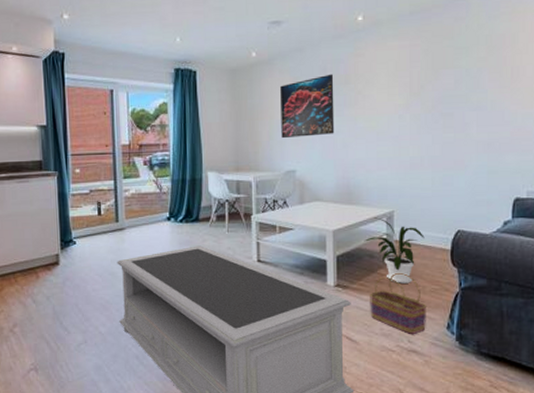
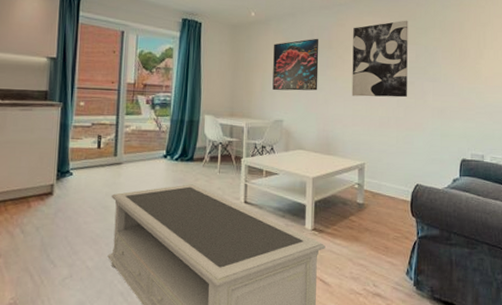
house plant: present [364,217,425,283] -> none [339,168,390,230]
basket: present [370,273,427,334] -> none [341,220,390,278]
wall art: none [375,40,444,137] -> present [351,20,408,98]

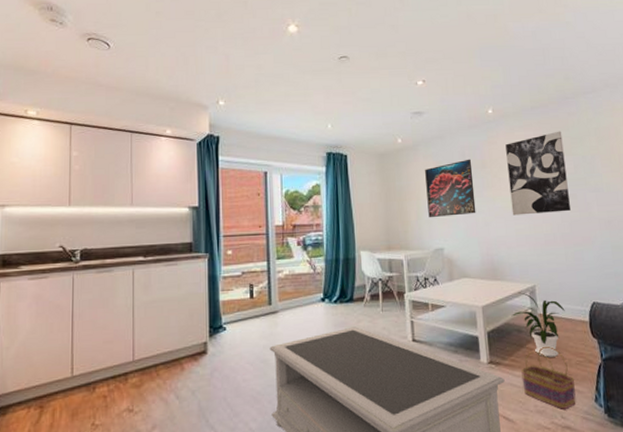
house plant: none [339,168,390,230] -> present [511,292,565,357]
basket: none [341,220,390,278] -> present [521,347,576,409]

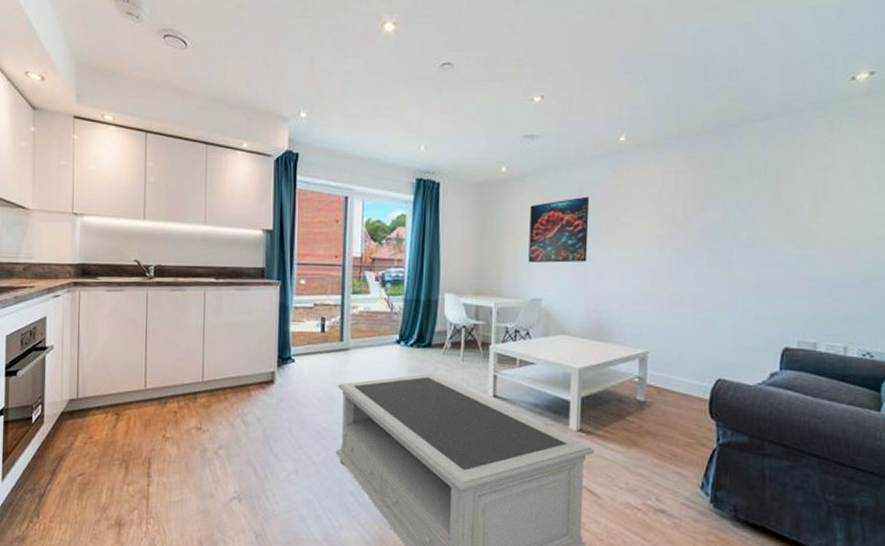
wall art: present [505,131,571,216] -> none [632,168,713,269]
house plant: present [511,292,565,357] -> none [613,357,681,434]
basket: present [521,347,576,409] -> none [615,422,680,492]

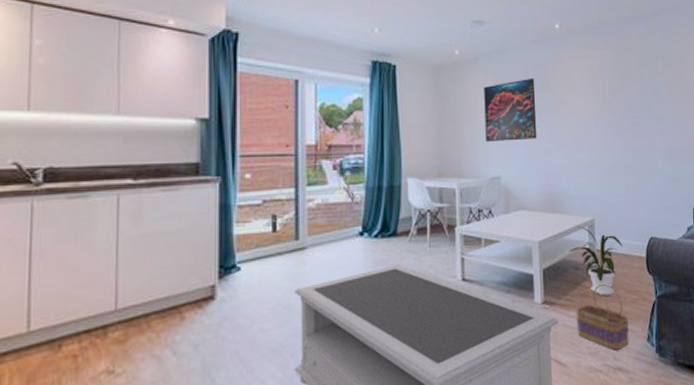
house plant: none [613,357,681,434] -> present [568,226,623,296]
basket: none [615,422,680,492] -> present [576,284,629,350]

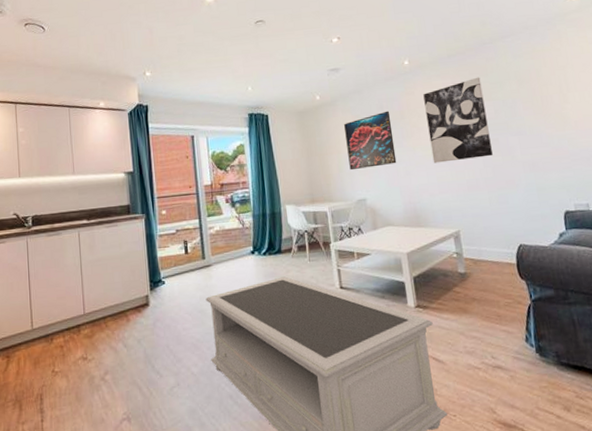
house plant: present [568,226,623,296] -> none [436,238,491,300]
wall art: none [571,53,634,143] -> present [423,77,493,164]
basket: present [576,284,629,350] -> none [449,289,506,350]

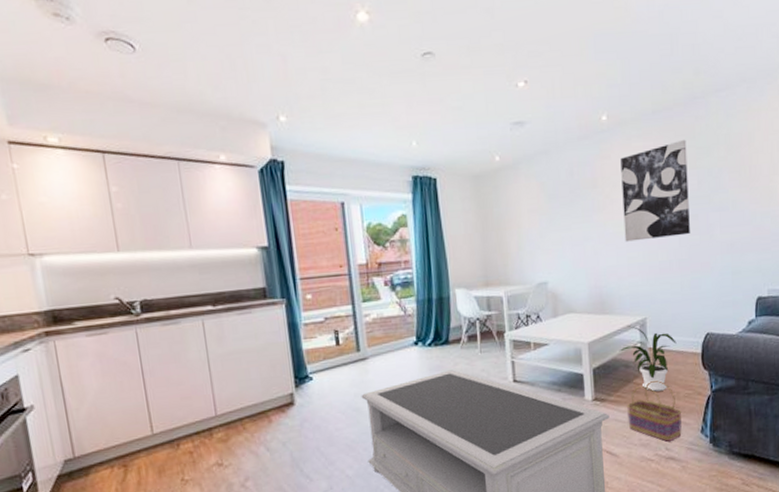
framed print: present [344,110,397,171] -> none [527,177,585,249]
house plant: none [436,238,491,300] -> present [619,326,677,392]
basket: none [449,289,506,350] -> present [627,380,682,442]

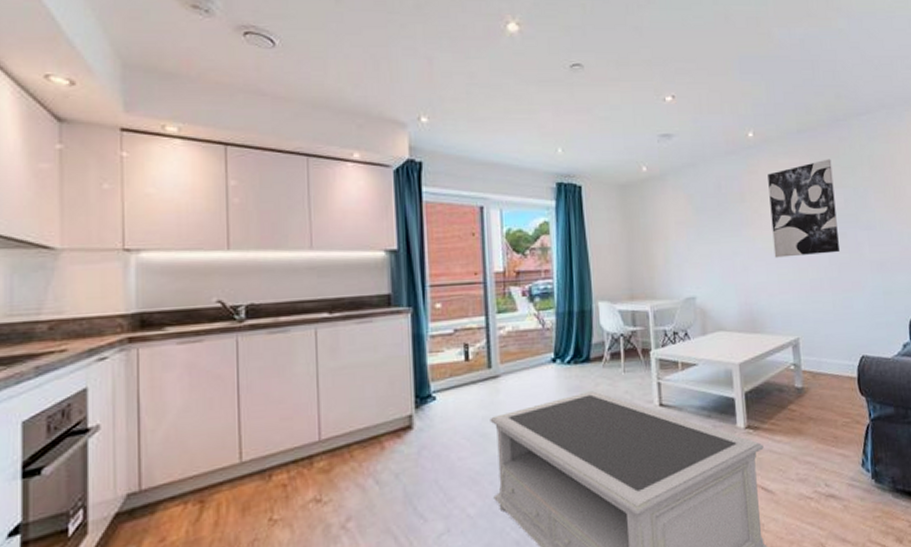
house plant: present [619,326,677,392] -> none [772,346,831,419]
basket: present [627,380,682,442] -> none [782,407,842,477]

